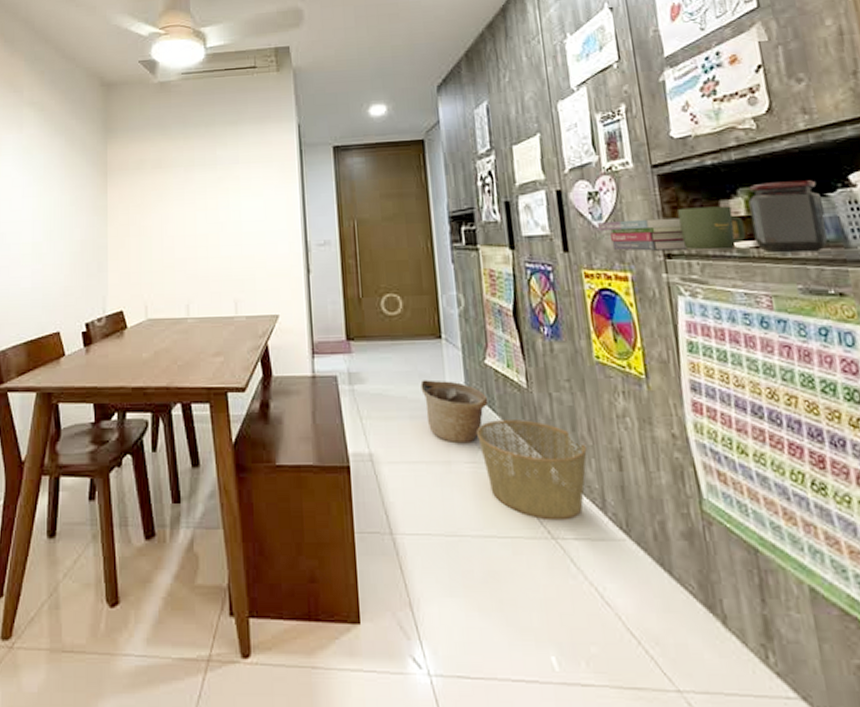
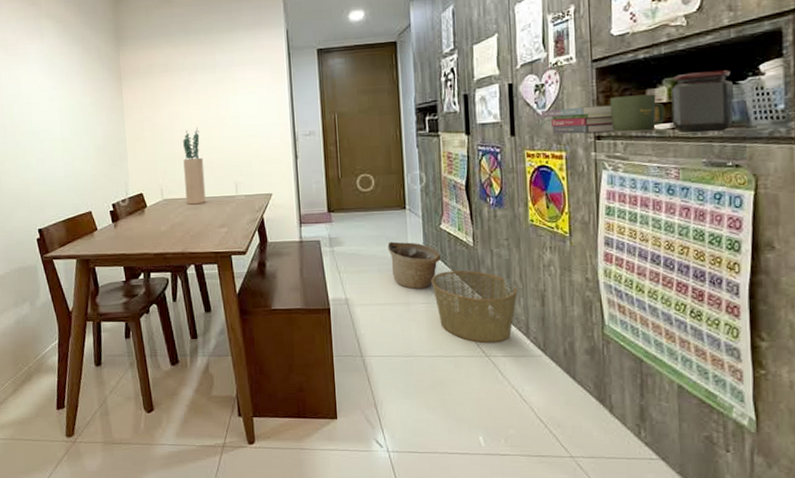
vase: none [174,233,199,327] -> present [183,127,206,205]

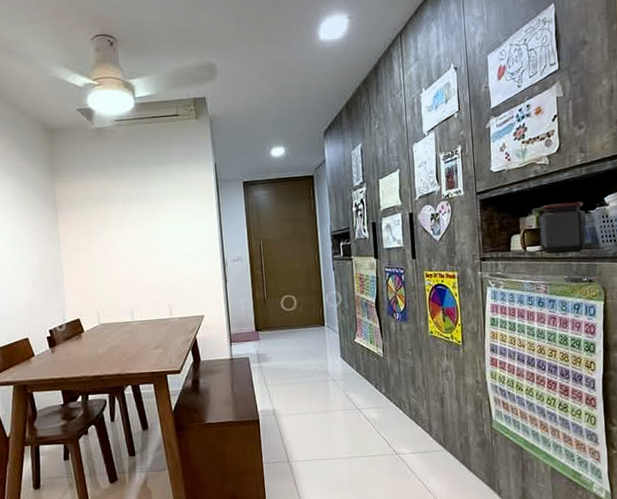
vase: present [183,127,206,205] -> none [118,255,142,329]
basket: present [387,241,442,290] -> none [309,355,357,398]
basket: present [431,270,518,343] -> none [348,378,421,443]
books: present [540,105,614,134] -> none [436,231,496,257]
mug: present [610,94,665,134] -> none [492,221,535,255]

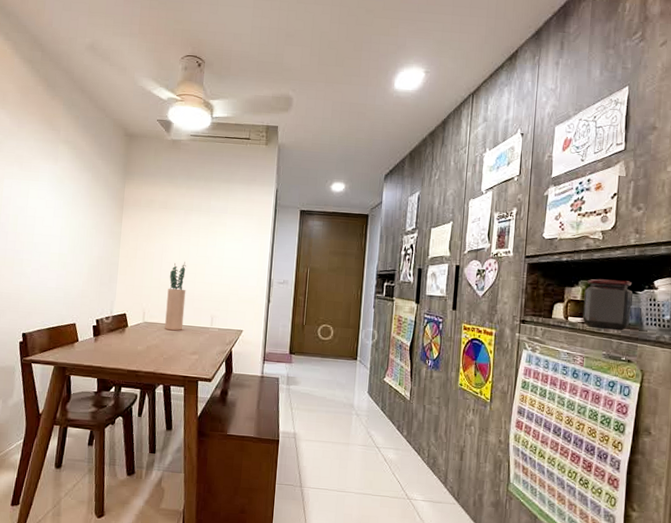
vase: none [118,255,142,329] -> present [165,262,186,331]

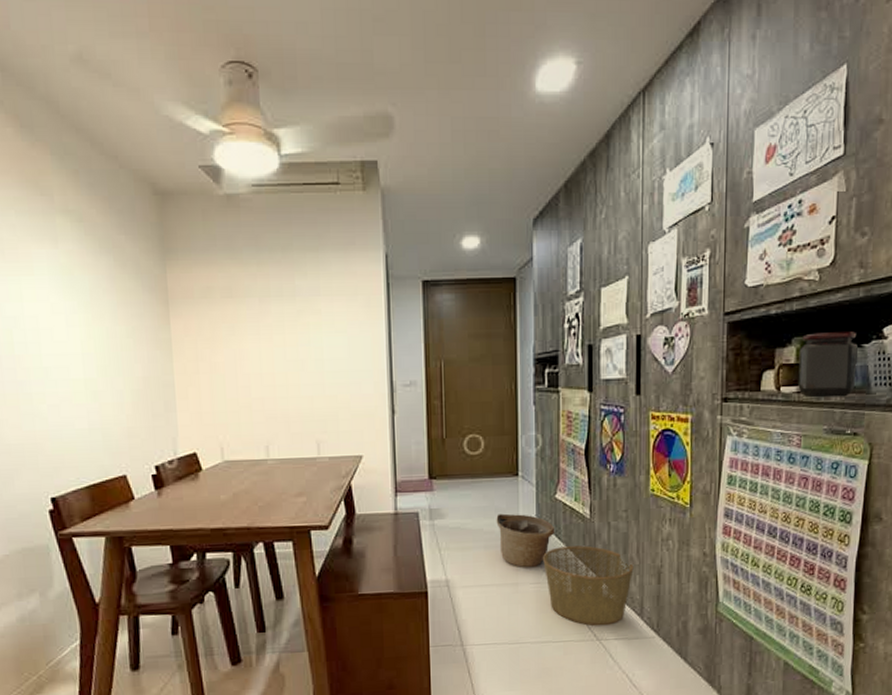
vase: present [165,262,186,331] -> none [251,371,280,468]
basket: none [337,387,382,433] -> present [496,513,555,568]
basket: none [370,419,442,488] -> present [543,545,634,626]

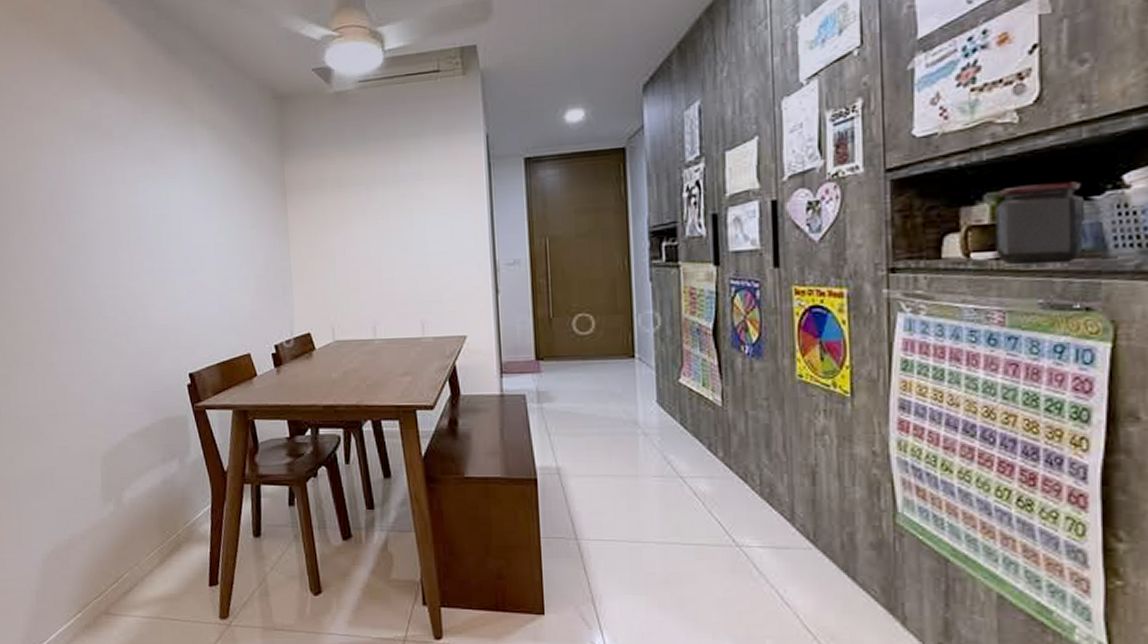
basket: present [496,513,555,568] -> none [611,398,681,459]
basket: present [543,545,634,626] -> none [667,437,780,529]

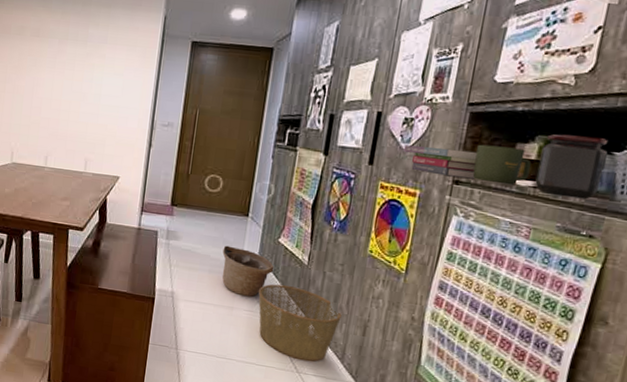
basket: none [611,398,681,459] -> present [222,245,274,297]
basket: none [667,437,780,529] -> present [258,284,342,362]
books: none [814,227,915,266] -> present [403,145,478,179]
mug: none [910,213,986,265] -> present [472,144,532,187]

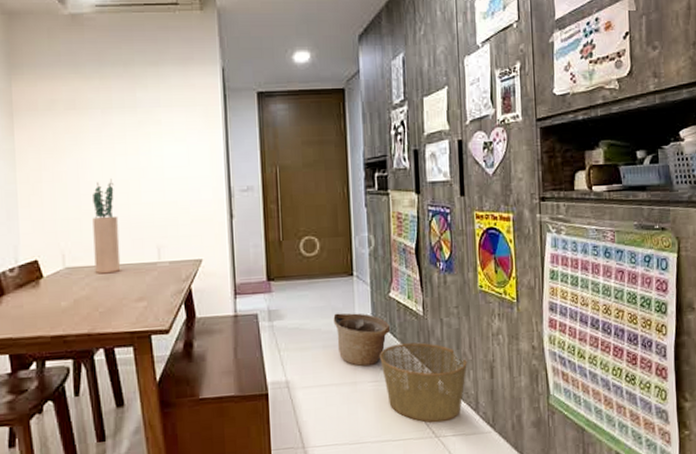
vase: none [34,98,59,174] -> present [92,179,121,274]
books: present [403,145,478,179] -> none [489,165,557,195]
mug: present [472,144,532,187] -> none [553,156,602,195]
jar: present [535,133,608,200] -> none [606,134,660,196]

